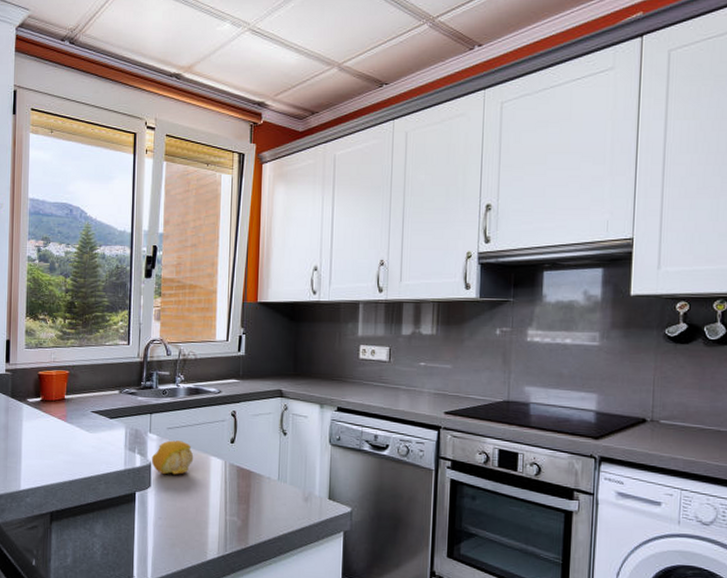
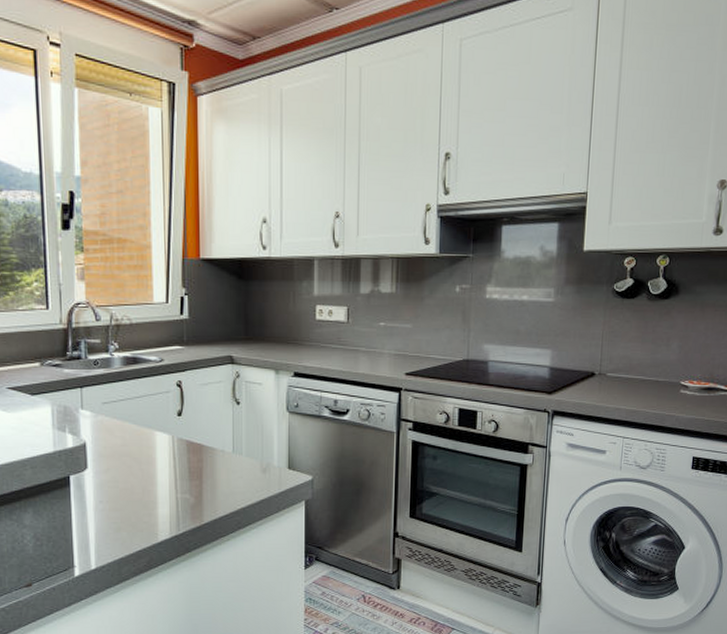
fruit: present [151,440,194,475] -> none [85,416,136,453]

